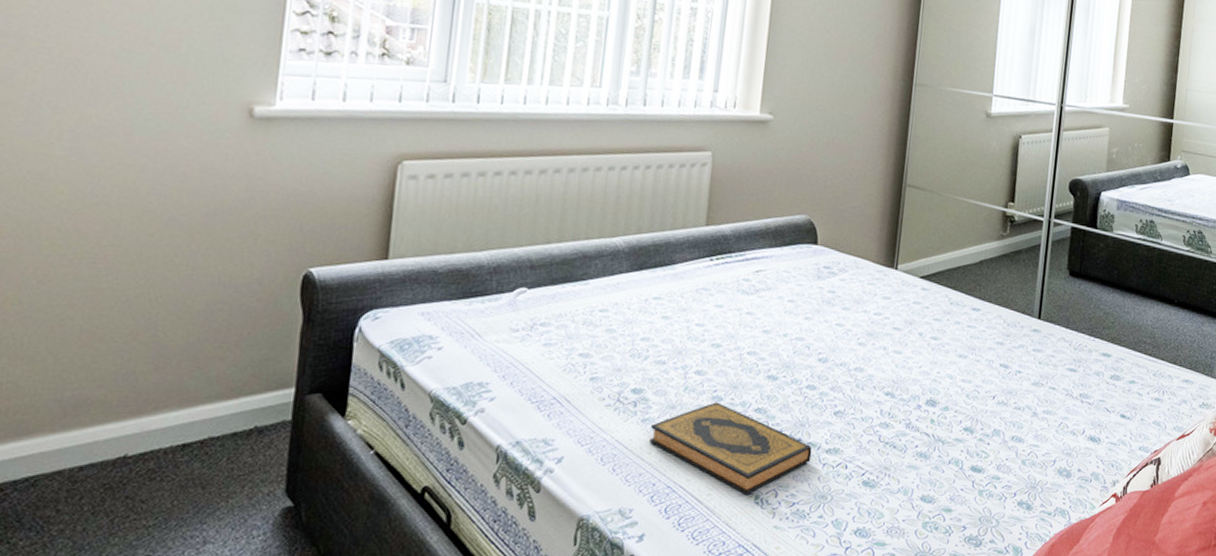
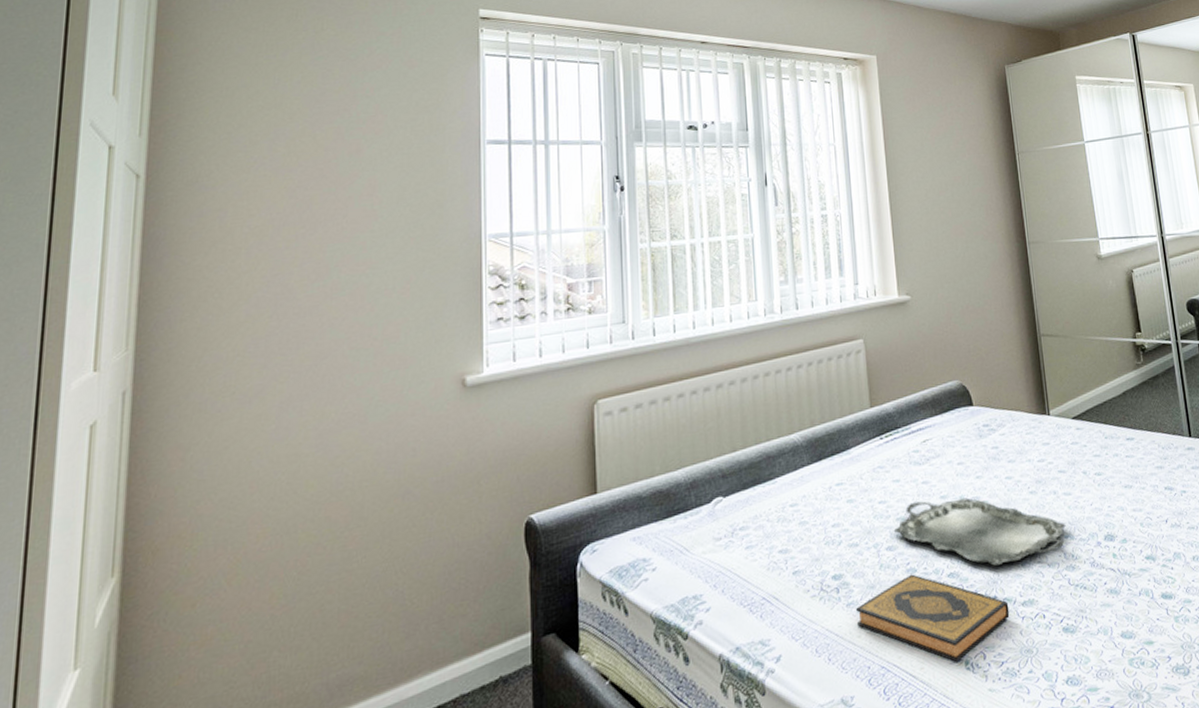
serving tray: none [706,331,889,410] -> present [893,497,1066,566]

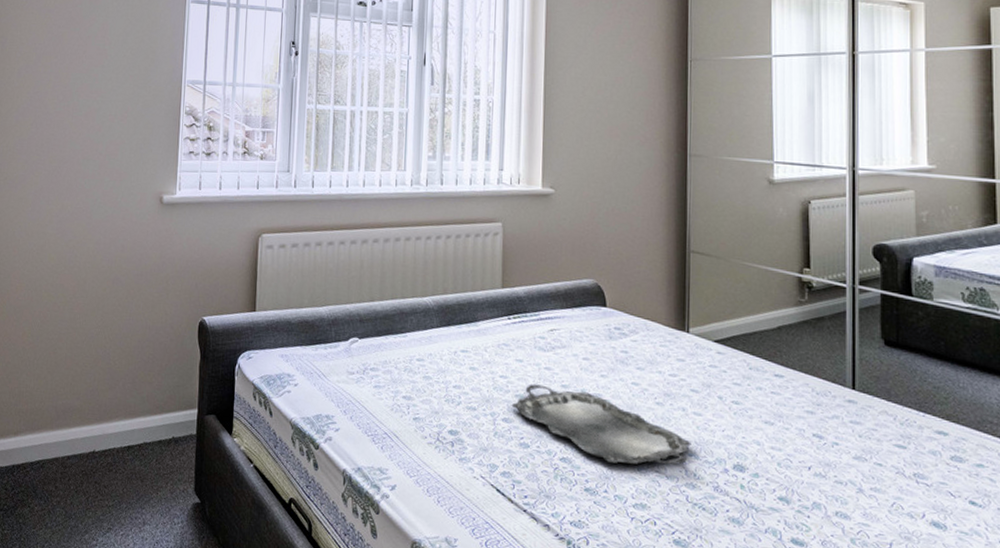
hardback book: present [855,574,1010,662] -> none [467,448,619,539]

